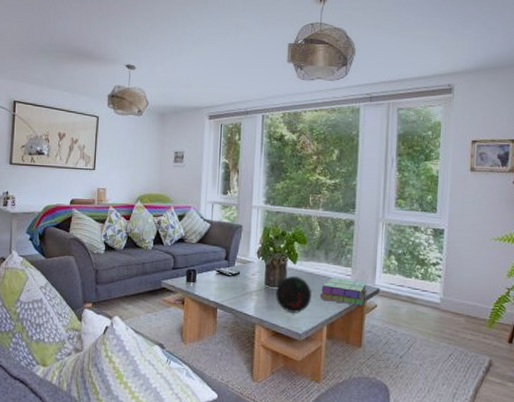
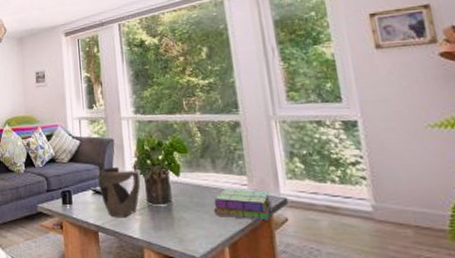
decorative bowl: none [222,251,263,298] -> present [97,167,141,218]
decorative orb: present [276,275,312,314] -> none [161,189,205,234]

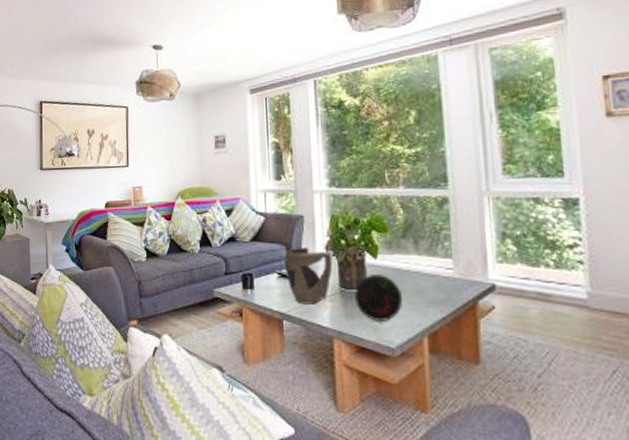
decorative orb: none [161,189,205,234] -> present [355,273,403,323]
stack of books: present [213,189,273,221] -> none [413,273,480,309]

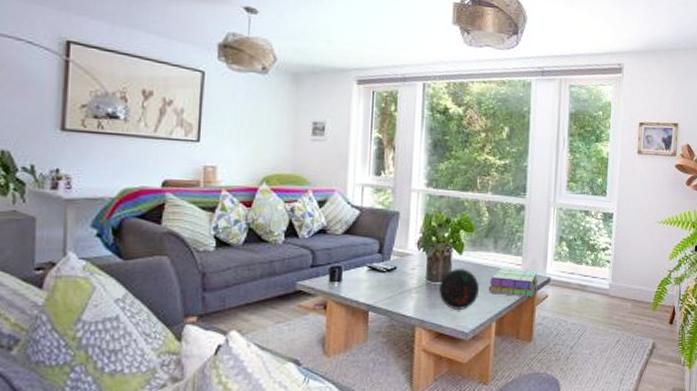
decorative bowl: present [283,248,334,305] -> none [375,242,425,296]
stack of books: none [413,273,480,309] -> present [488,268,539,297]

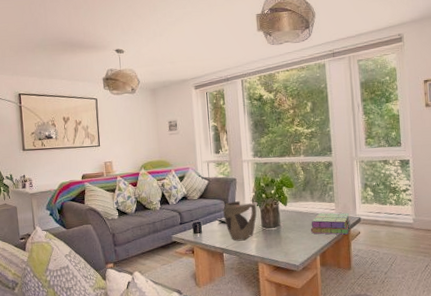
decorative bowl: none [375,242,425,296] -> present [222,201,258,241]
decorative orb: present [439,268,480,311] -> none [272,215,304,249]

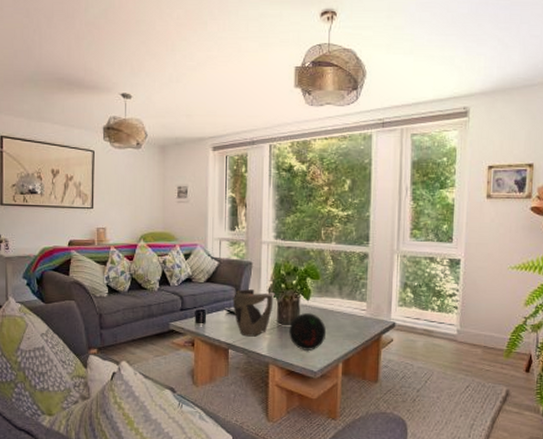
decorative orb: none [272,215,304,249] -> present [289,312,327,352]
stack of books: present [310,212,351,235] -> none [334,313,384,341]

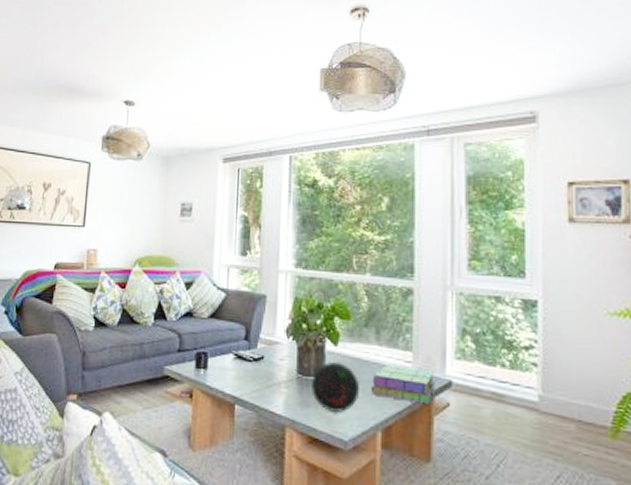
decorative bowl: present [232,289,275,337] -> none [241,328,294,390]
stack of books: none [334,313,384,341] -> present [370,365,436,405]

